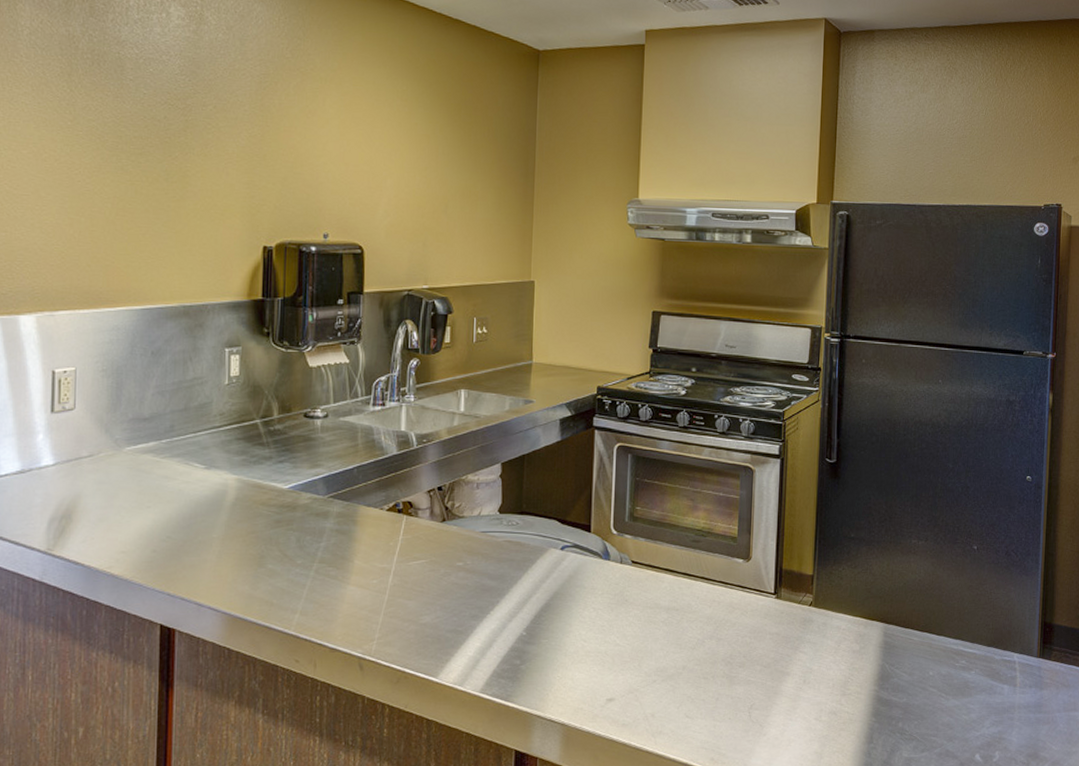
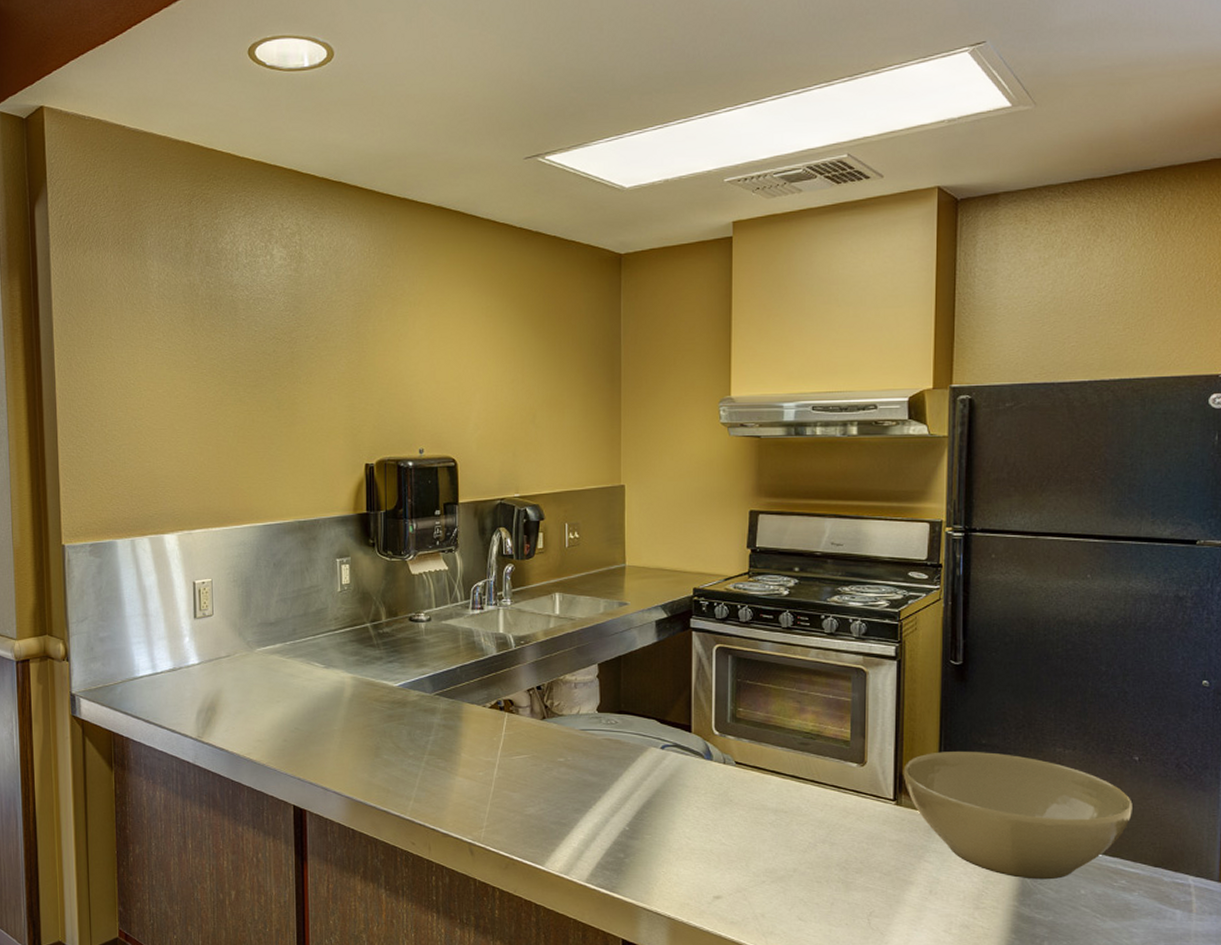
bowl: none [783,544,972,664] -> present [903,750,1133,880]

